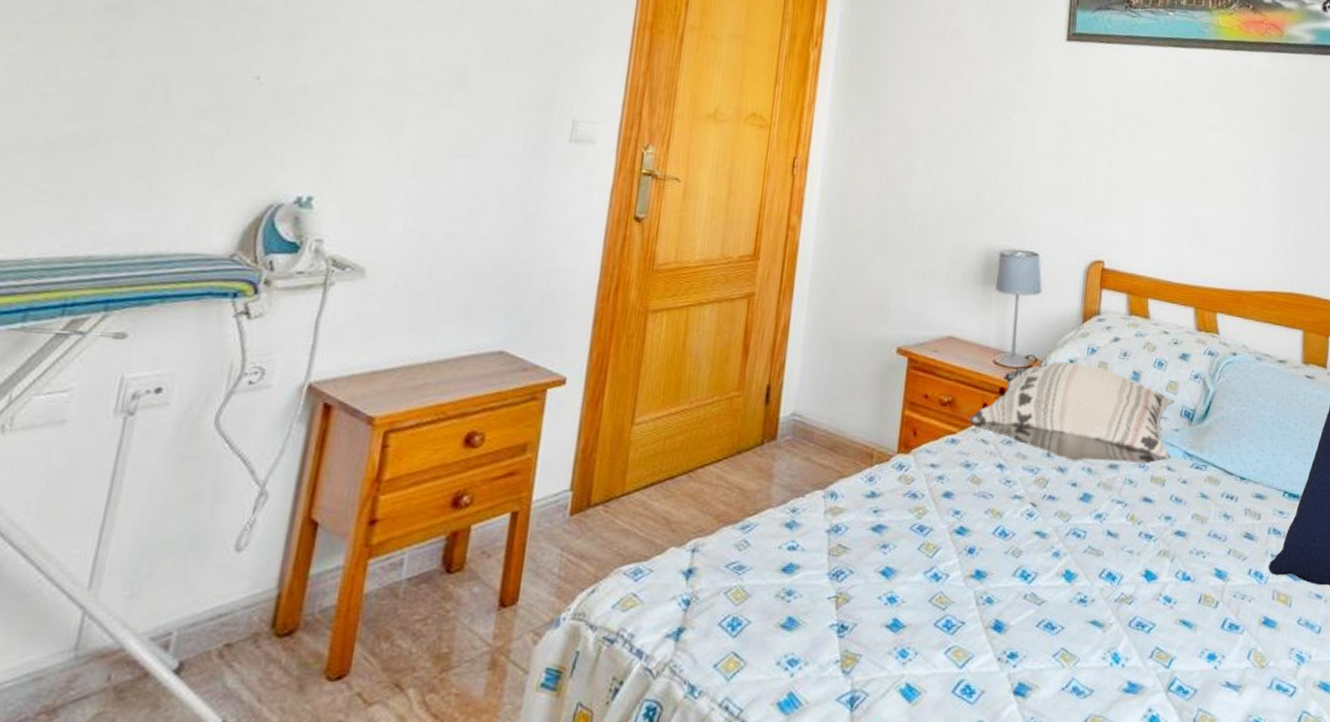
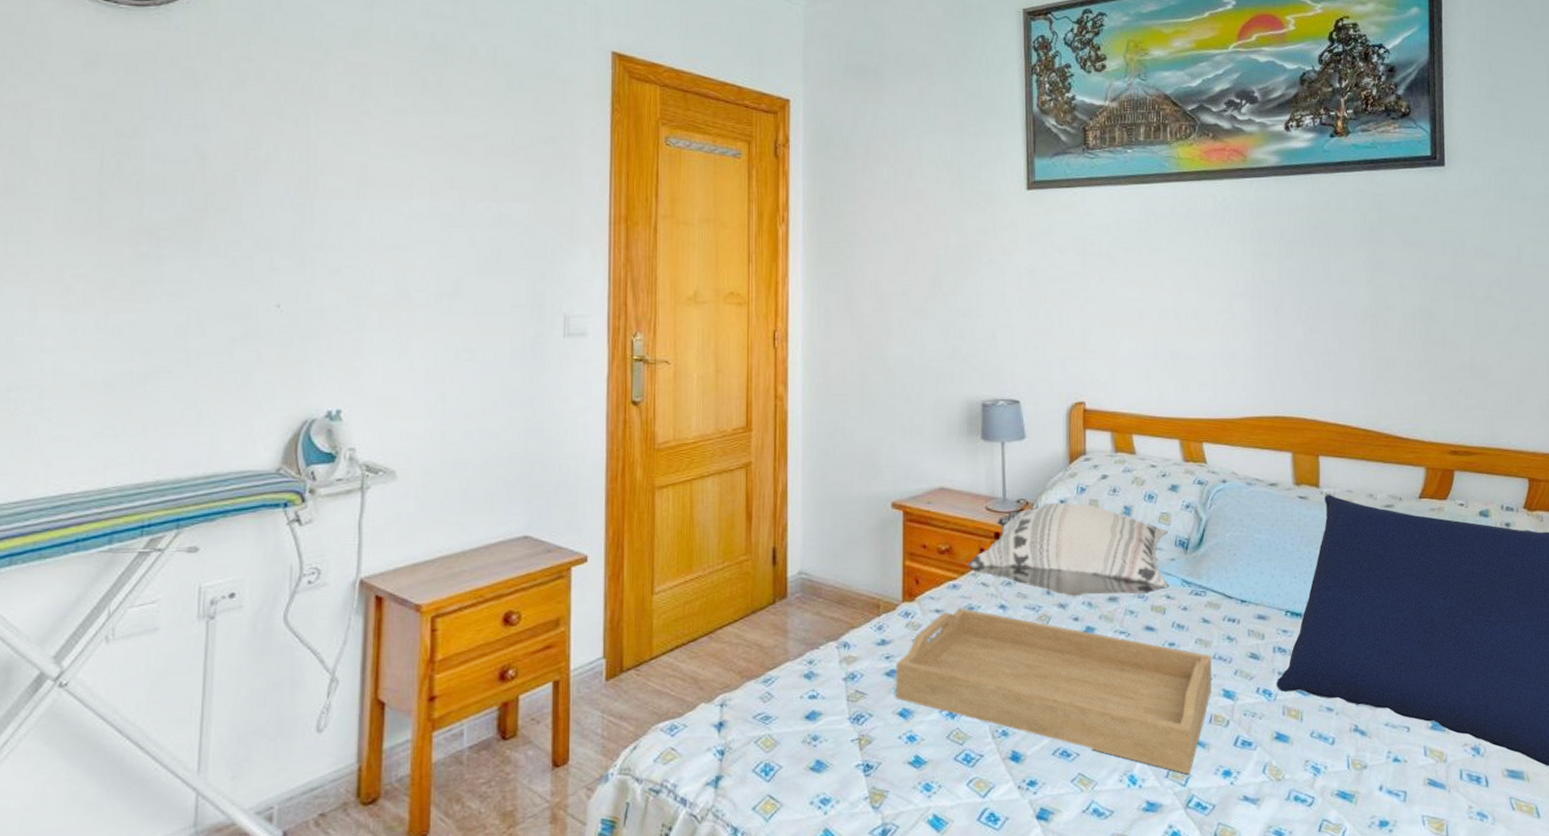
serving tray: none [880,464,1207,656] -> present [896,608,1211,775]

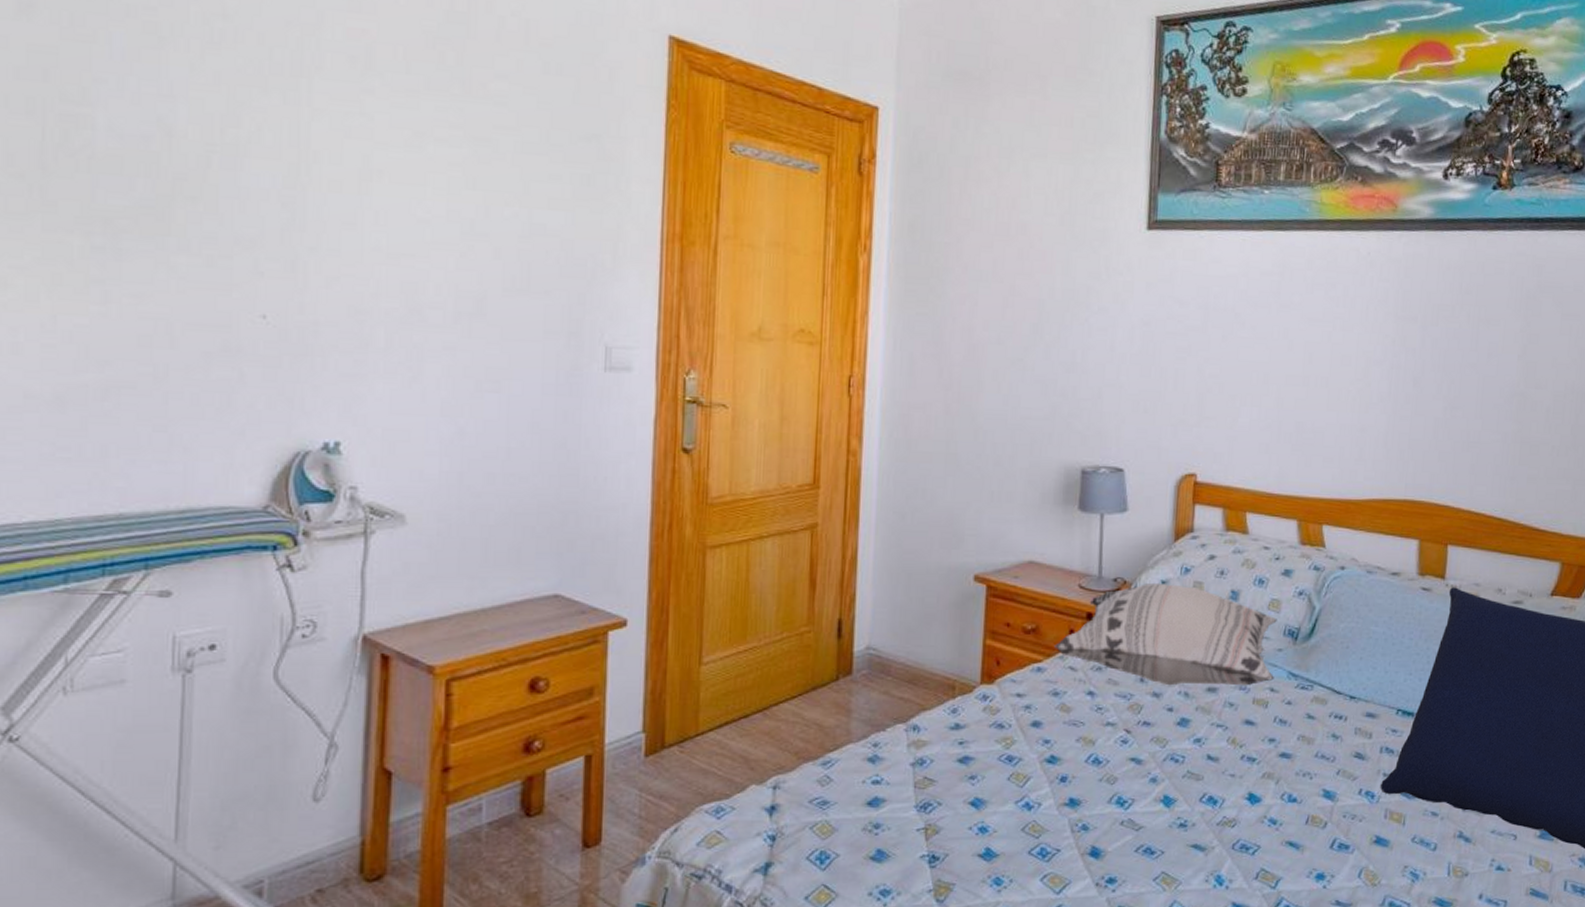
serving tray: present [896,608,1211,775] -> none [968,693,1314,877]

